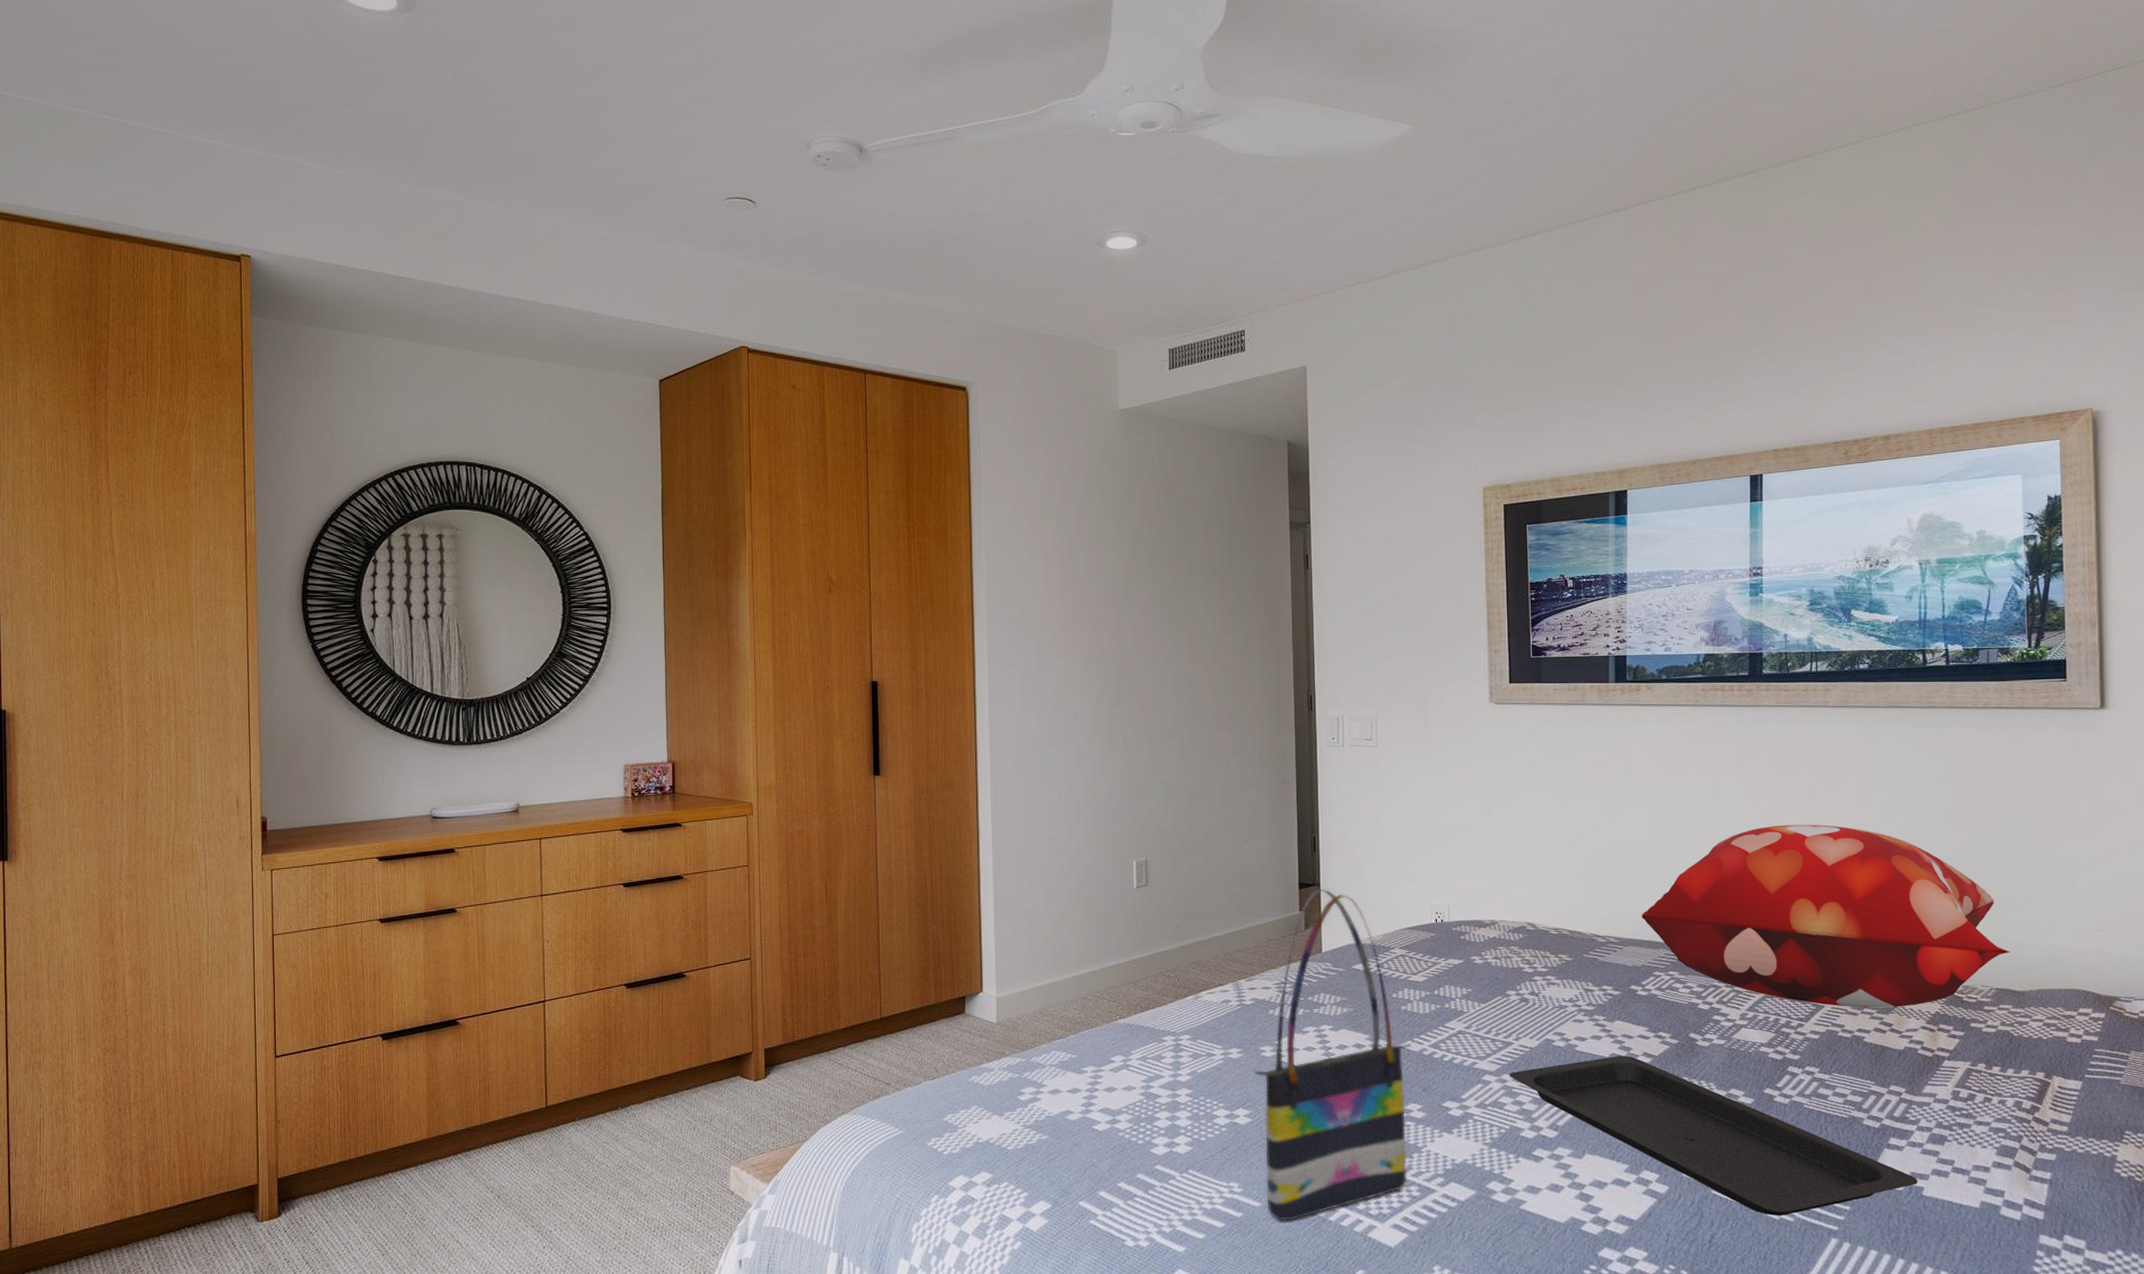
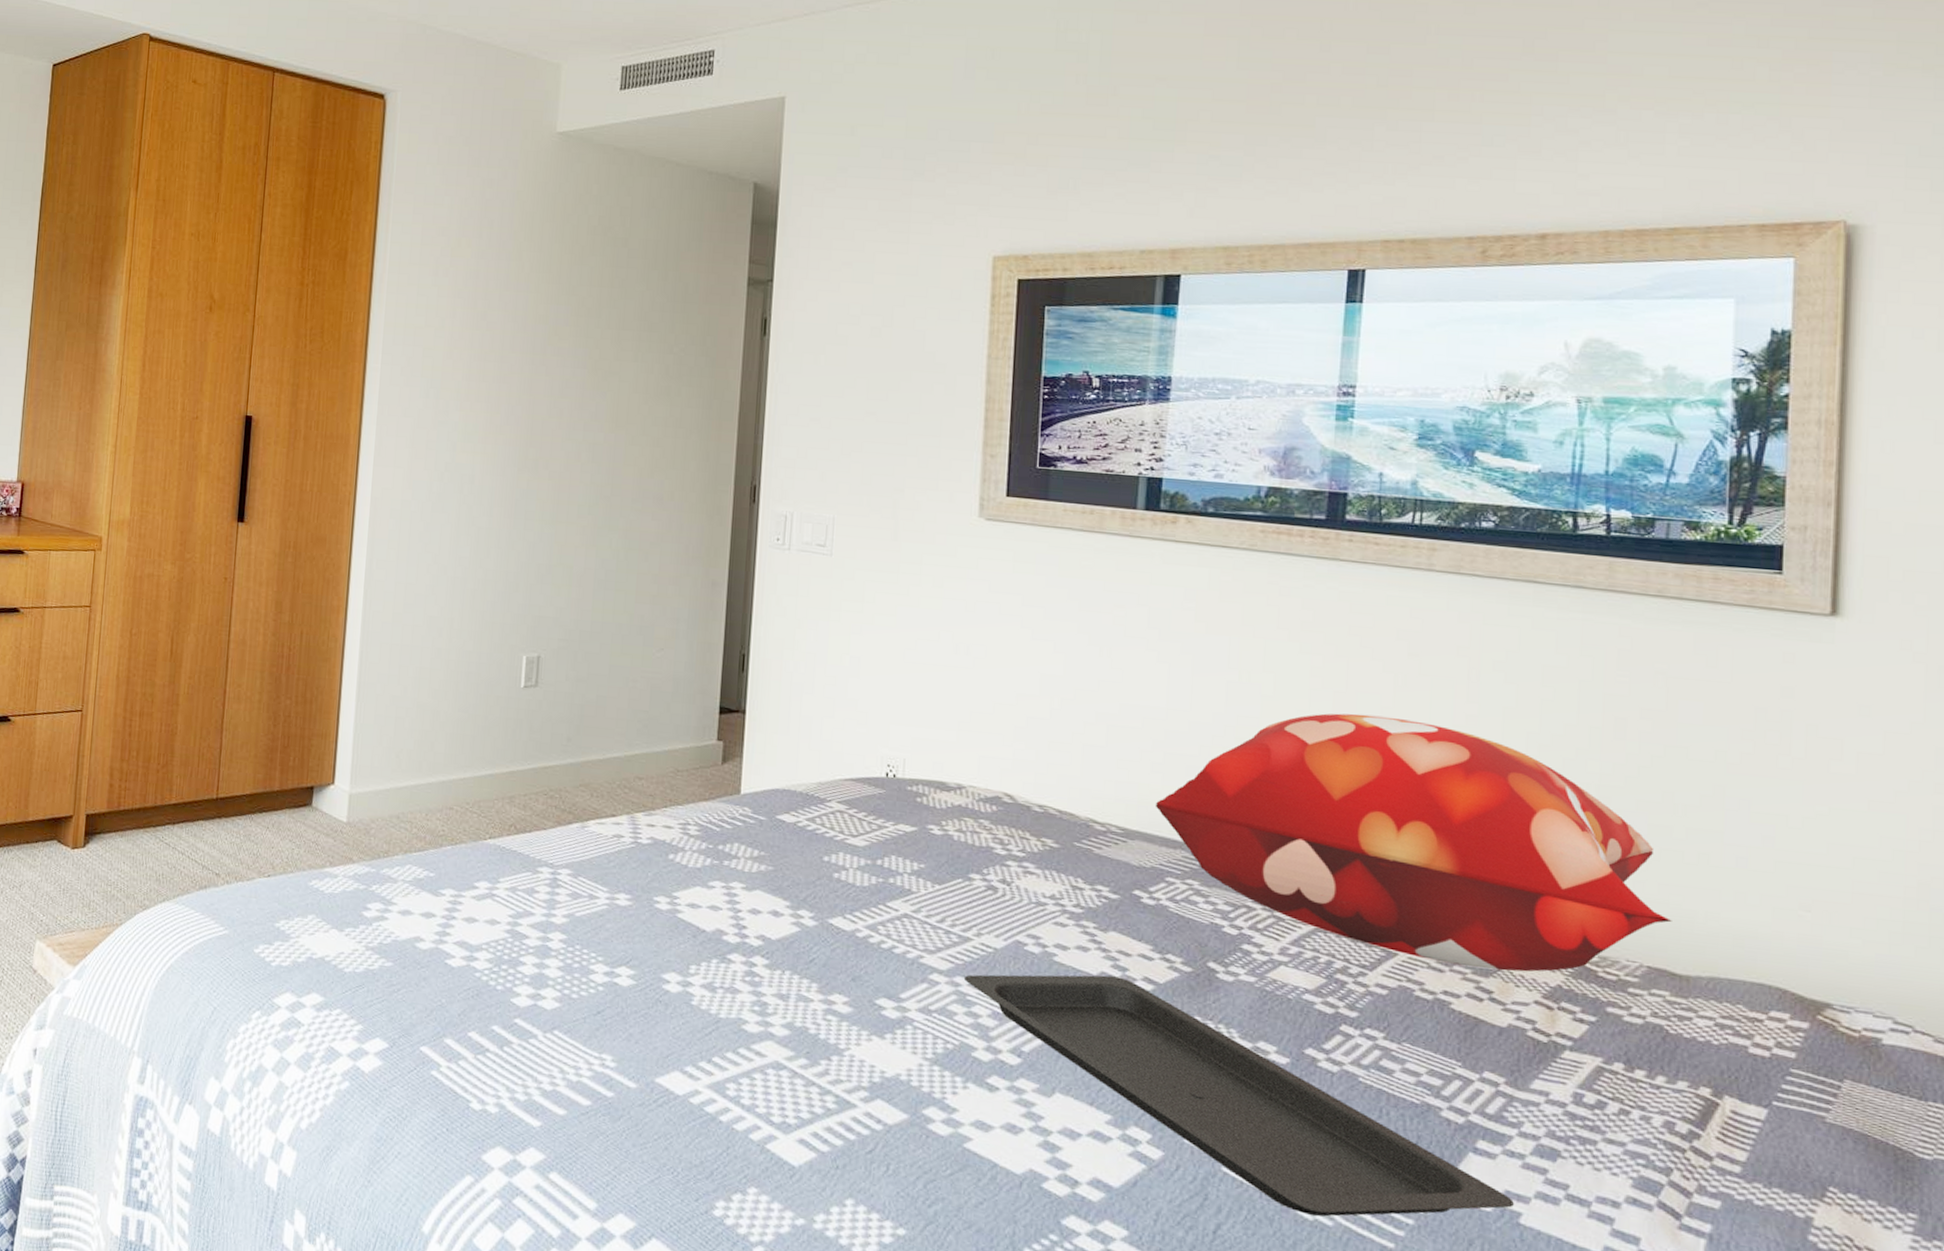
tote bag: present [1254,888,1412,1221] -> none [643,716,842,1113]

